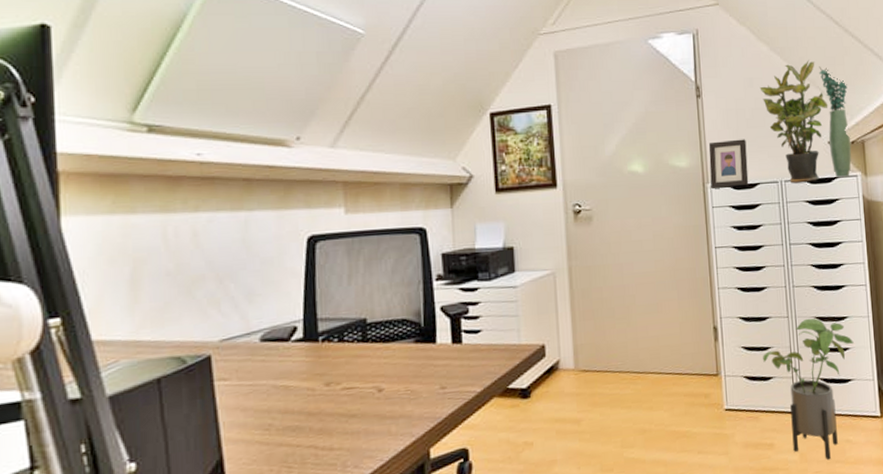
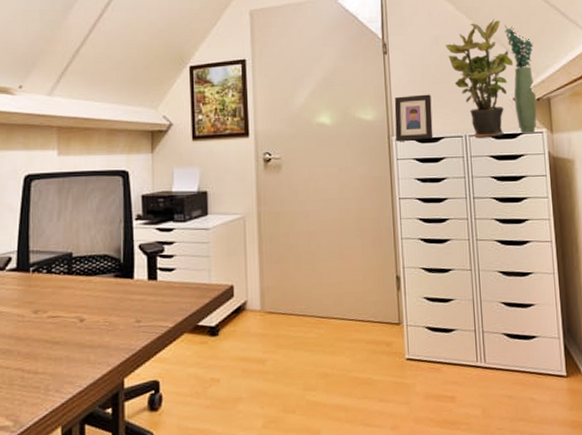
house plant: present [763,318,854,460] -> none [445,272,539,418]

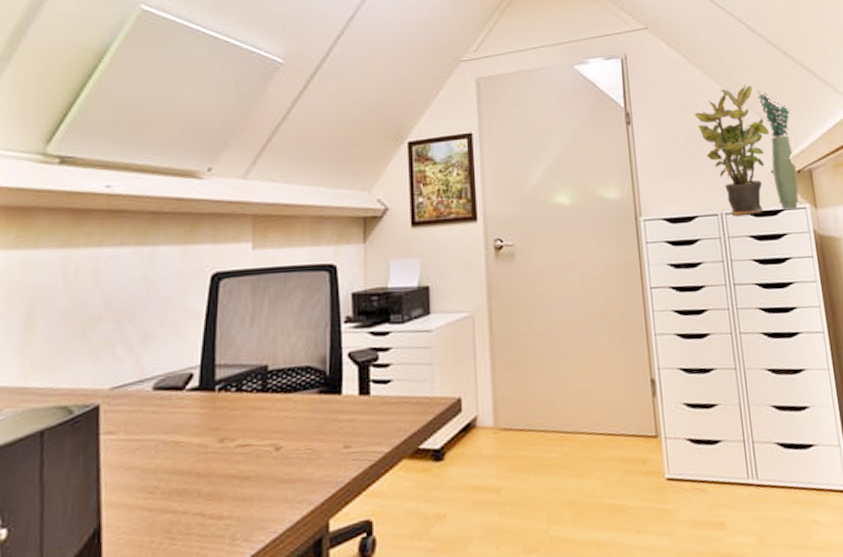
picture frame: present [394,94,434,142] -> none [640,168,686,223]

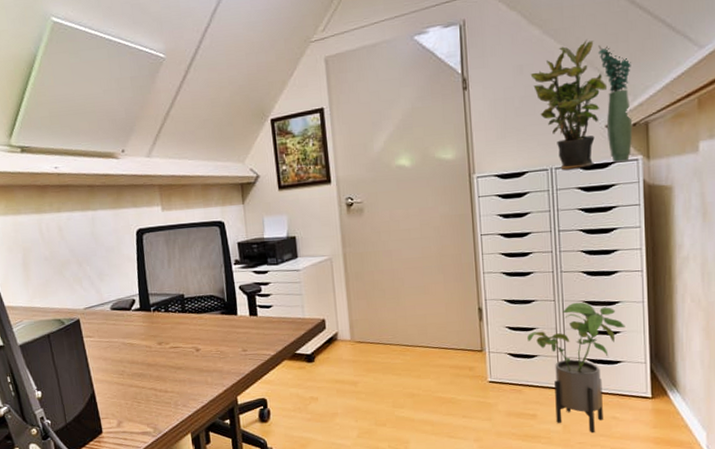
house plant: none [708,370,814,545] -> present [527,302,625,433]

